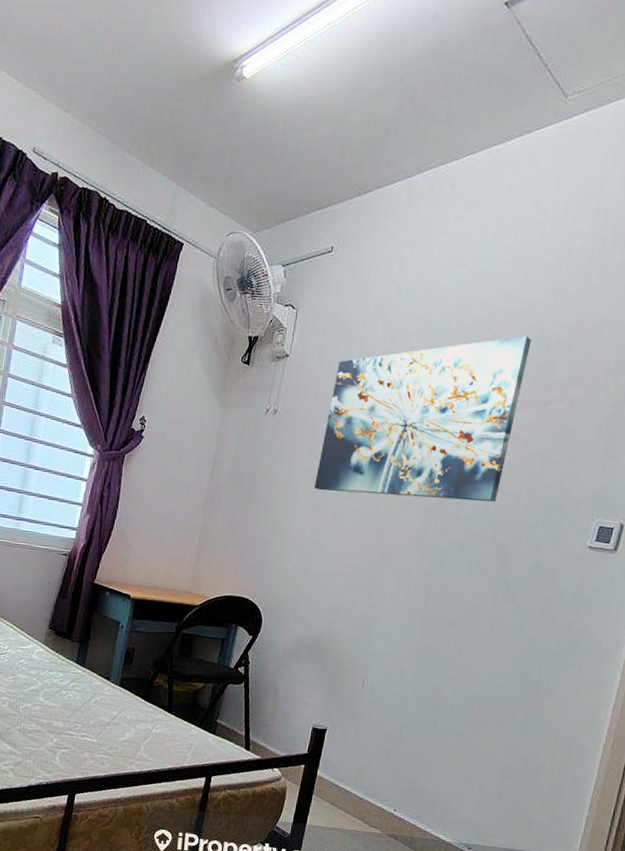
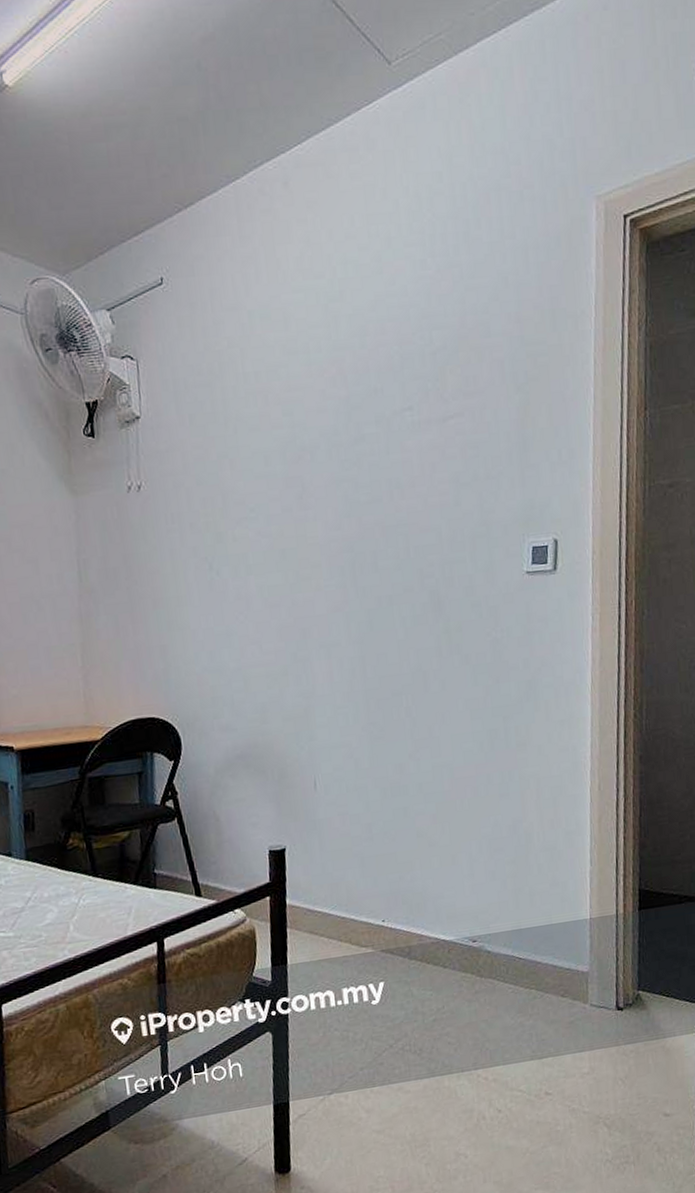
wall art: present [315,335,532,502] -> none [200,345,416,571]

